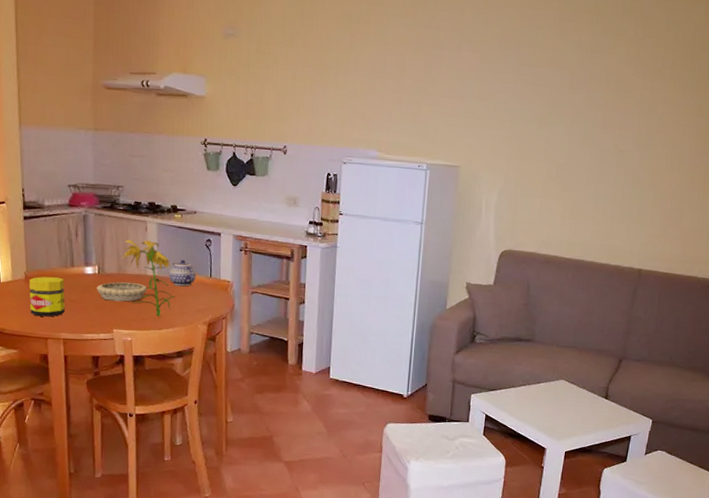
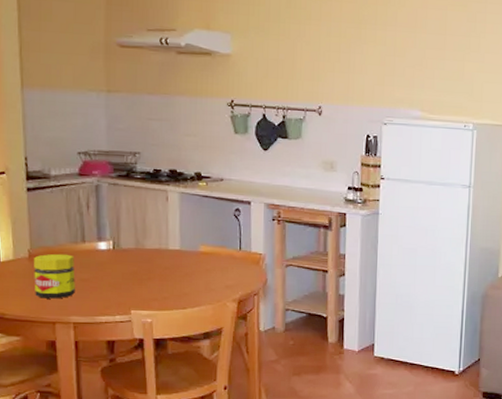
decorative bowl: present [97,282,147,302] -> none [111,258,169,280]
flower: present [122,239,176,318] -> none [140,210,201,296]
teapot: present [169,259,196,287] -> none [193,231,224,261]

